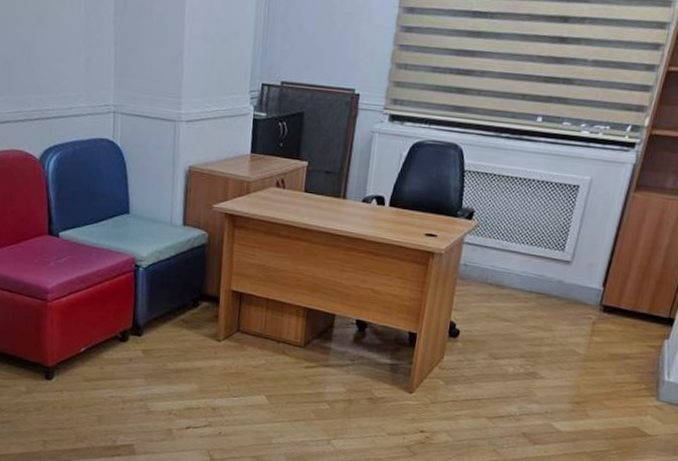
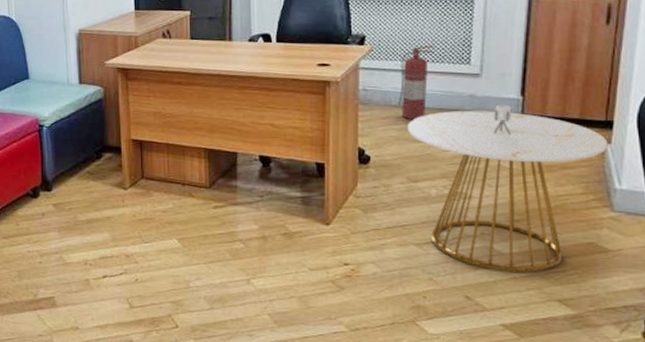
fire extinguisher: none [493,227,535,300] -> present [398,45,434,120]
side table: none [498,292,667,450] -> present [408,104,608,273]

